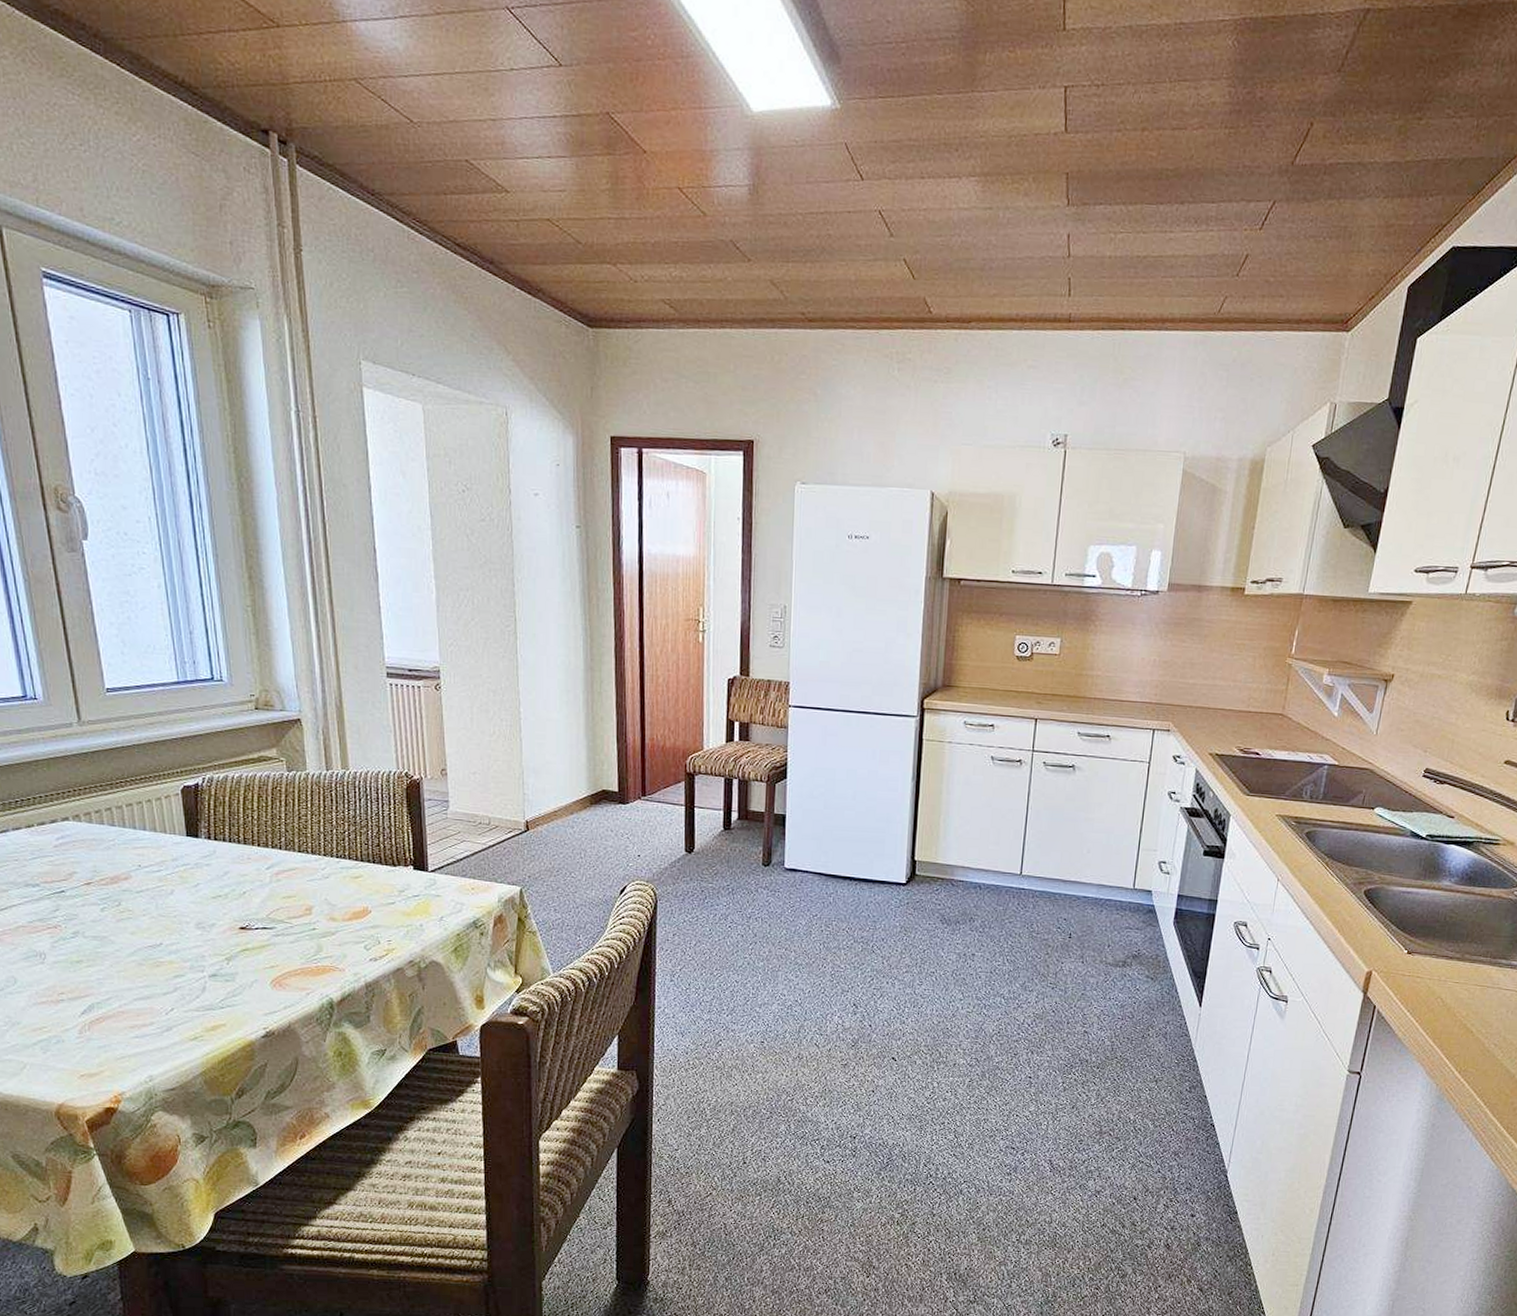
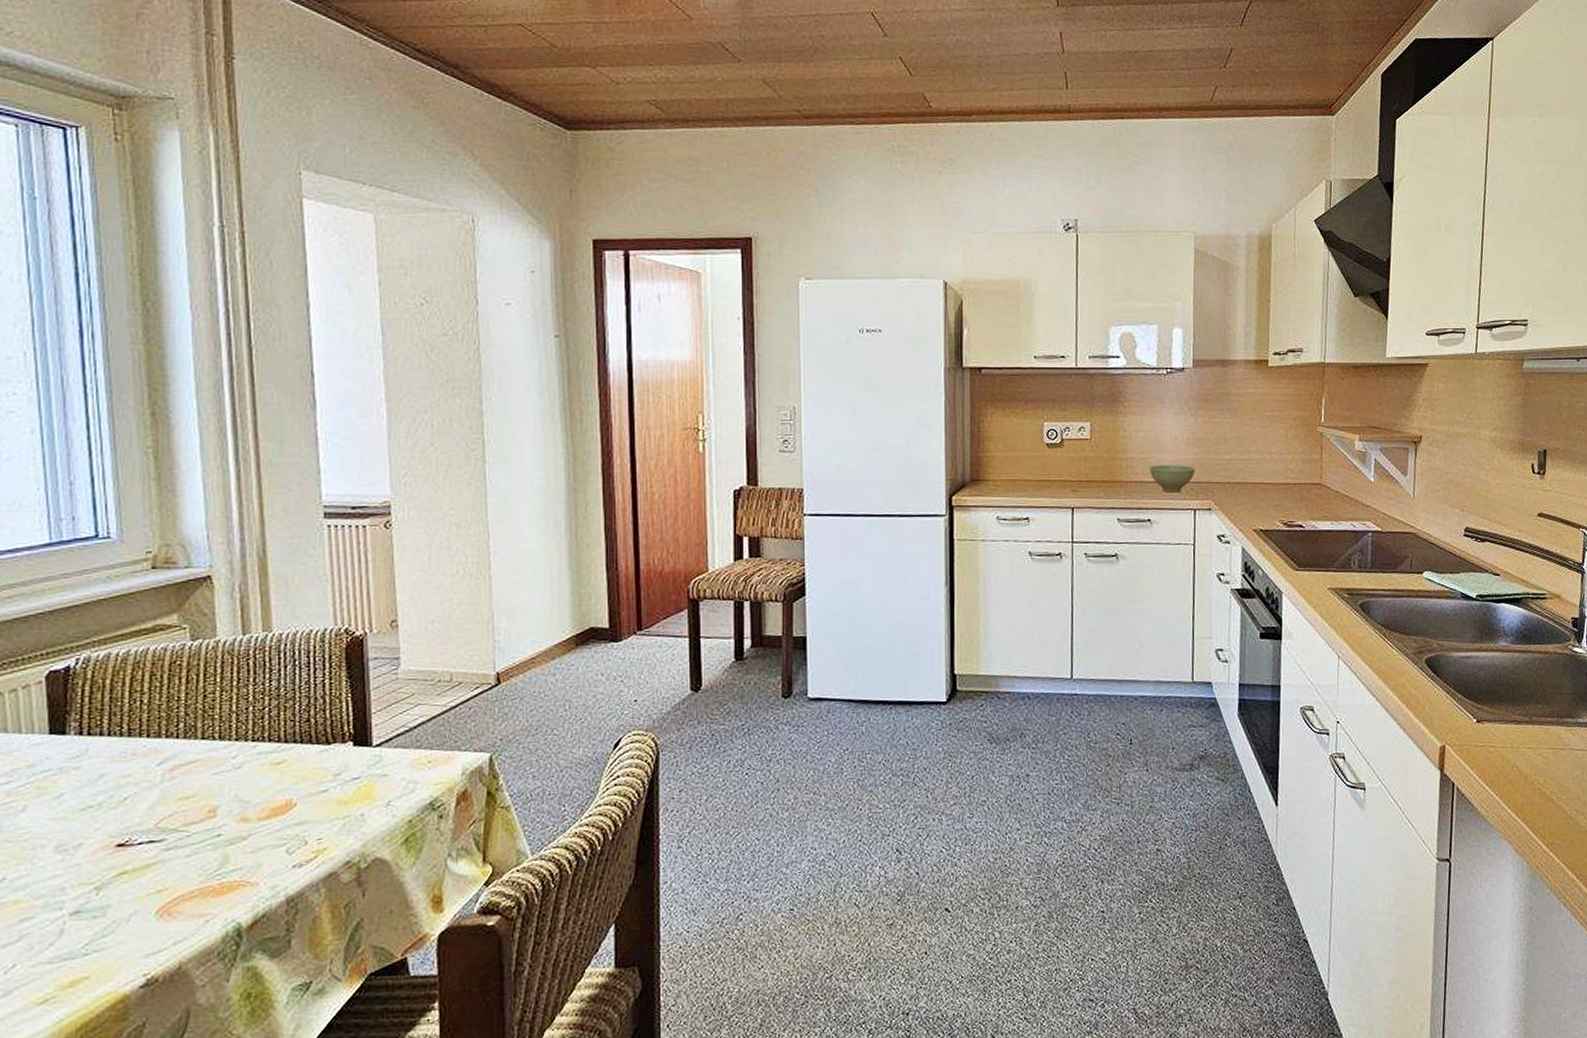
bowl: none [1113,684,1160,712] -> present [1149,465,1197,493]

